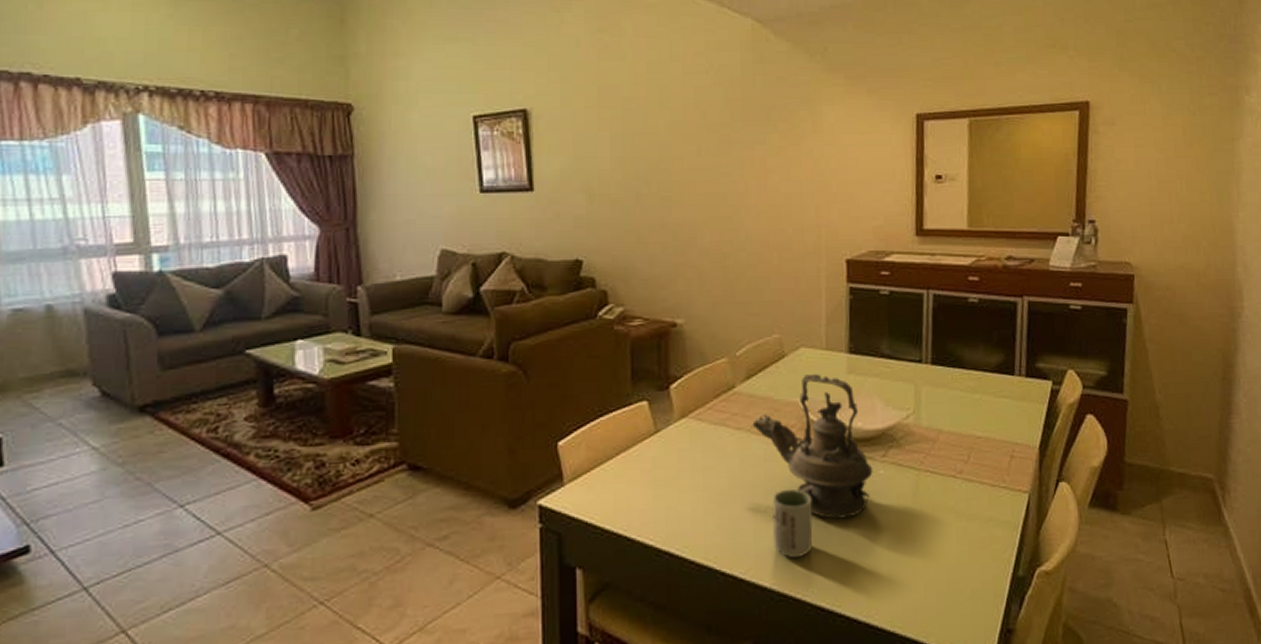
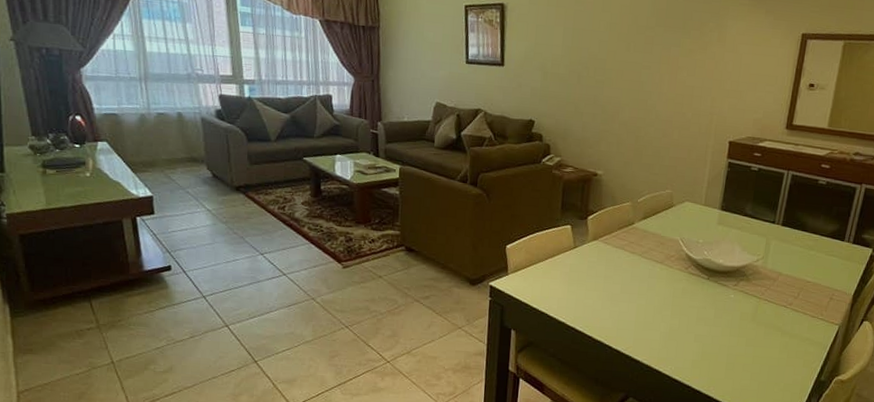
teapot: present [752,374,873,519] -> none [643,221,726,324]
cup: present [772,488,813,558] -> none [648,298,679,345]

